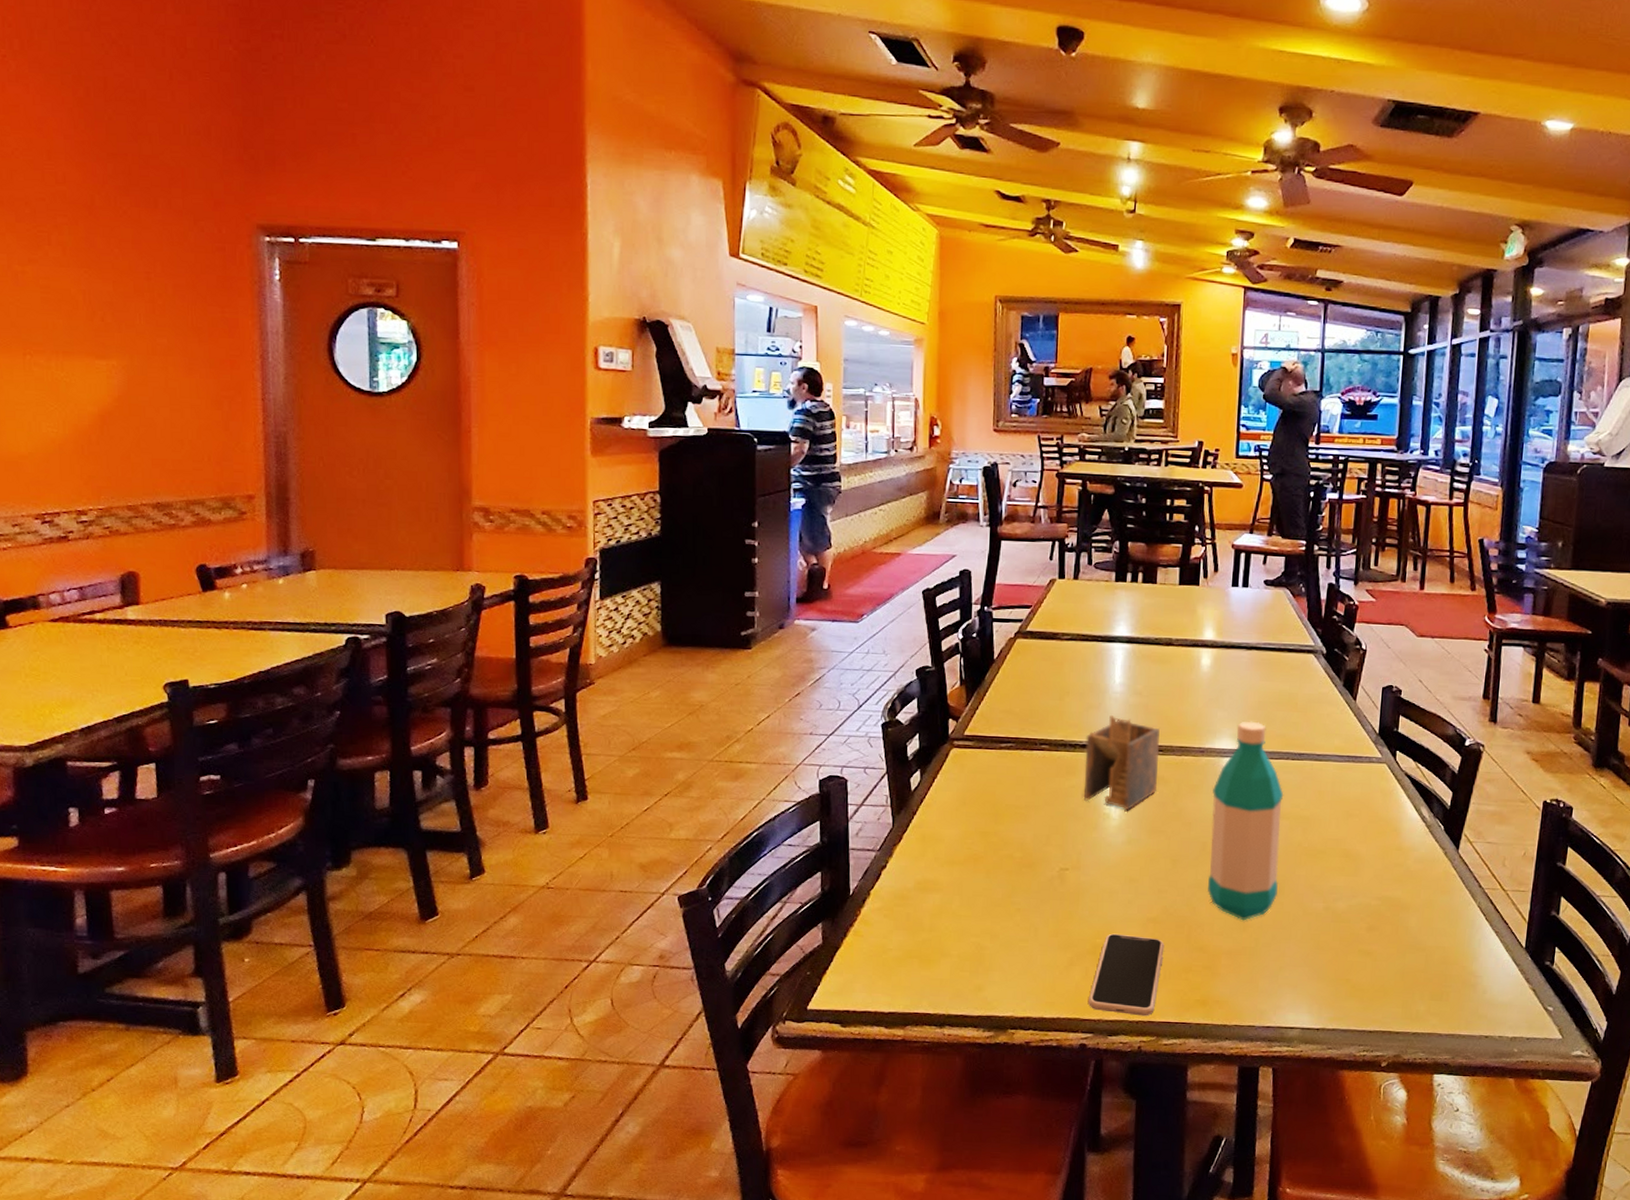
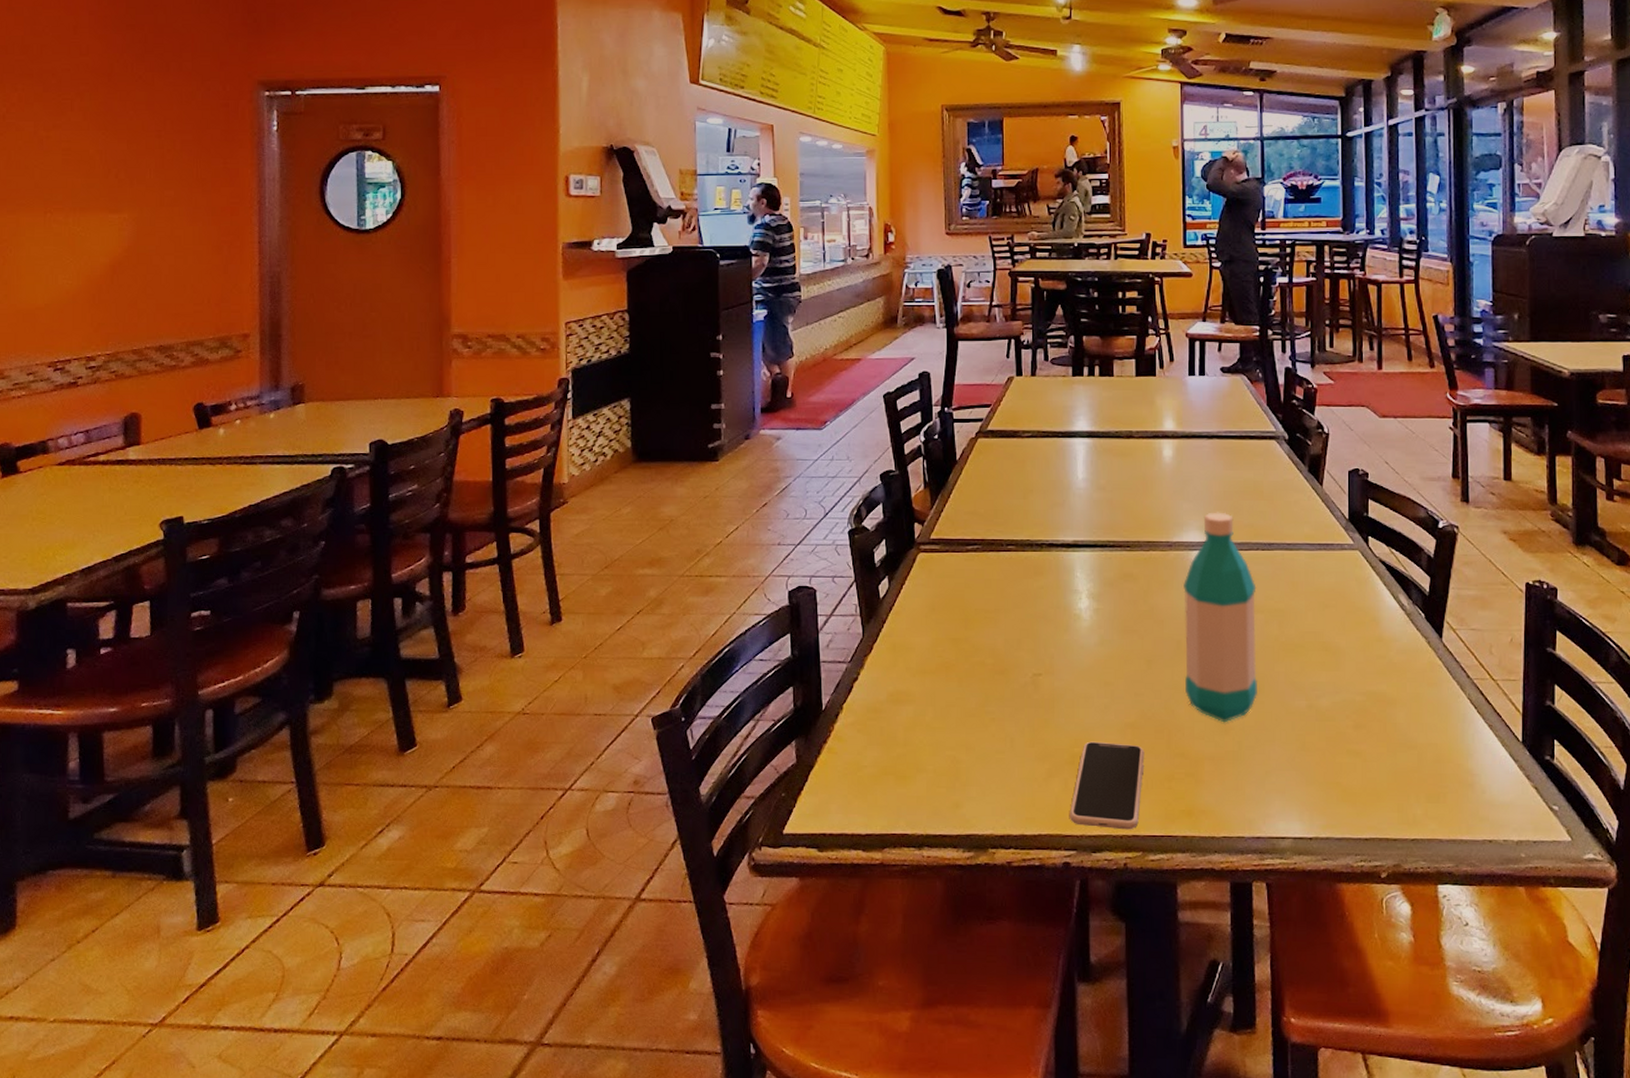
napkin holder: present [1083,715,1160,811] -> none [1052,512,1127,611]

